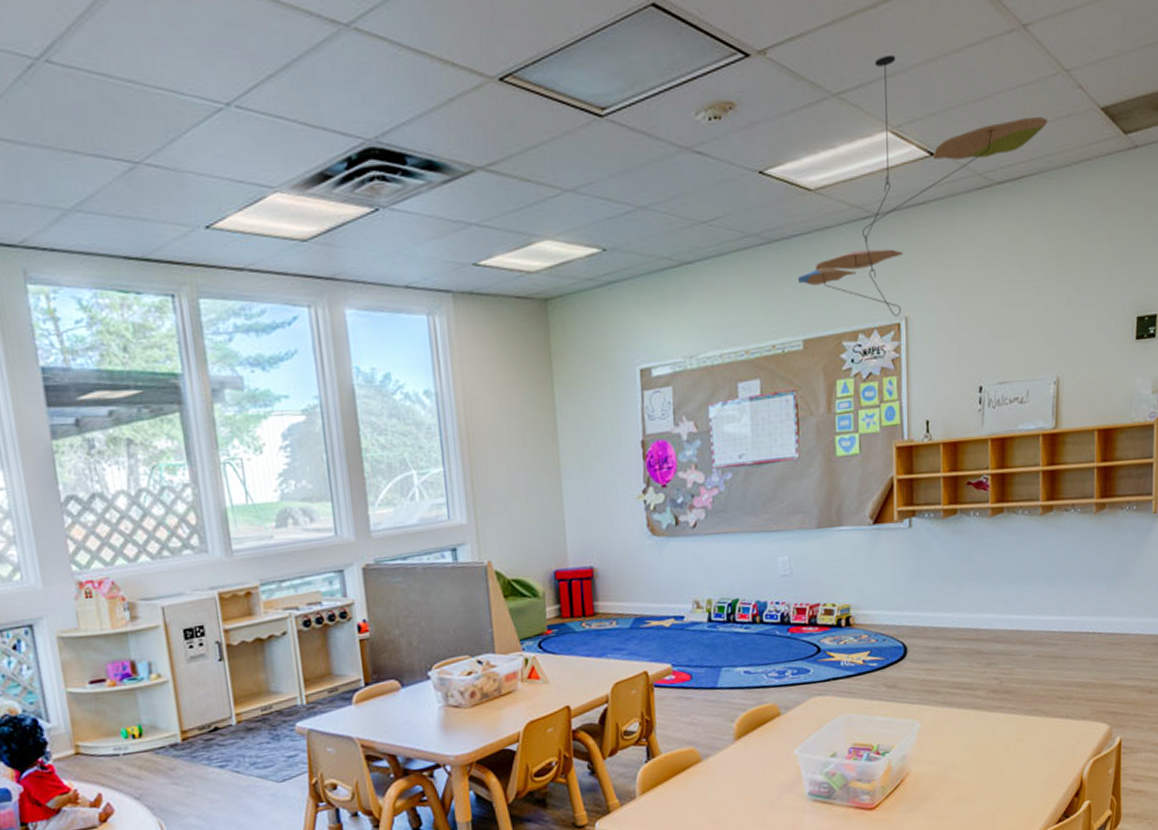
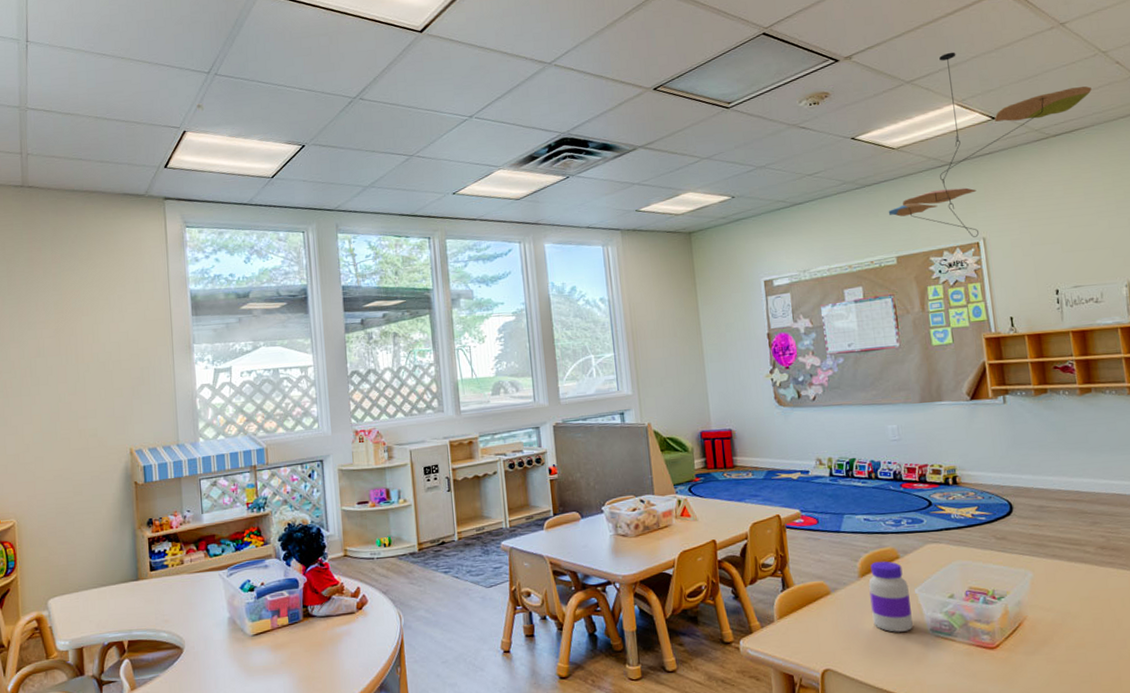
jar: none [745,719,790,800] -> present [868,561,913,632]

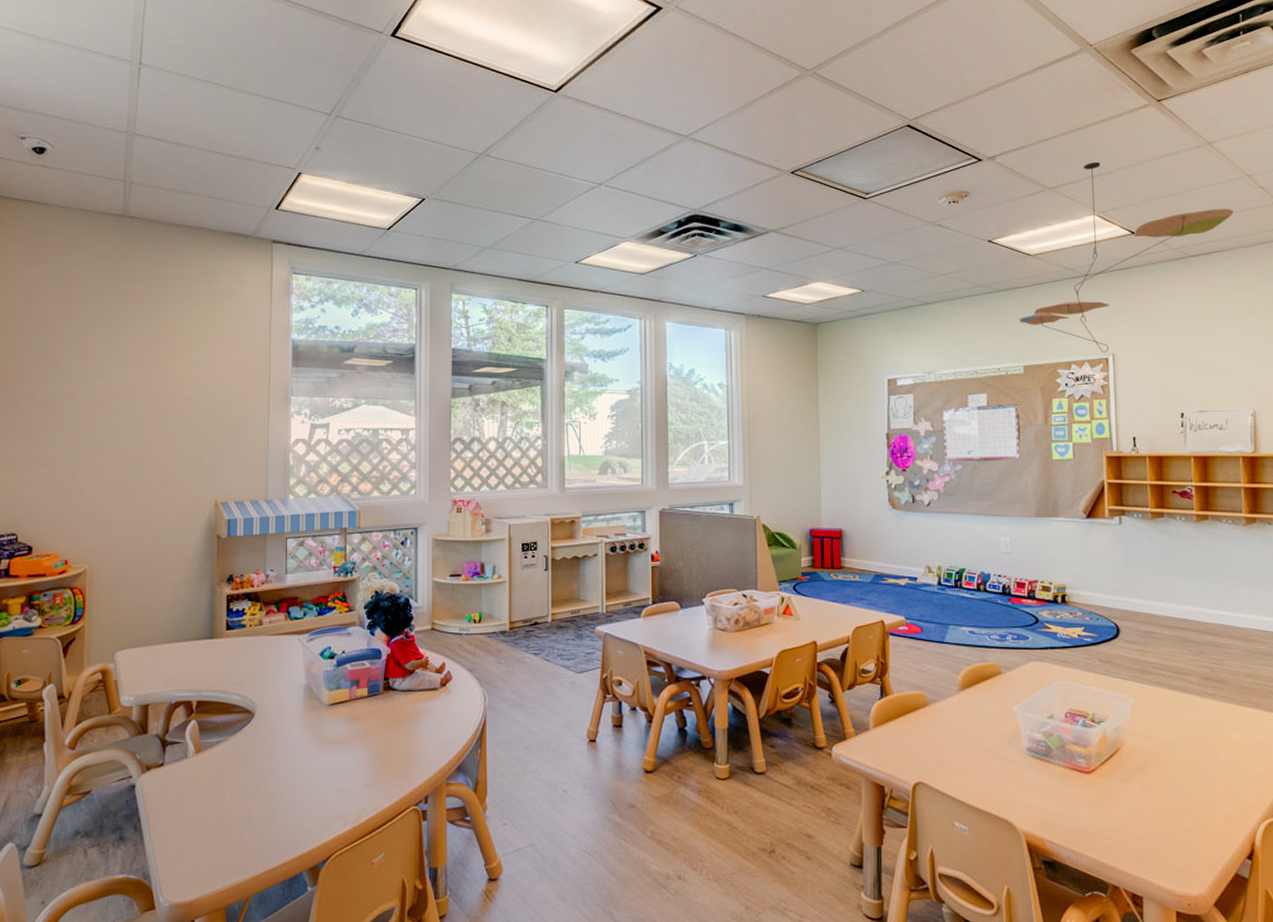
jar: present [868,561,913,632] -> none [968,675,1009,749]

